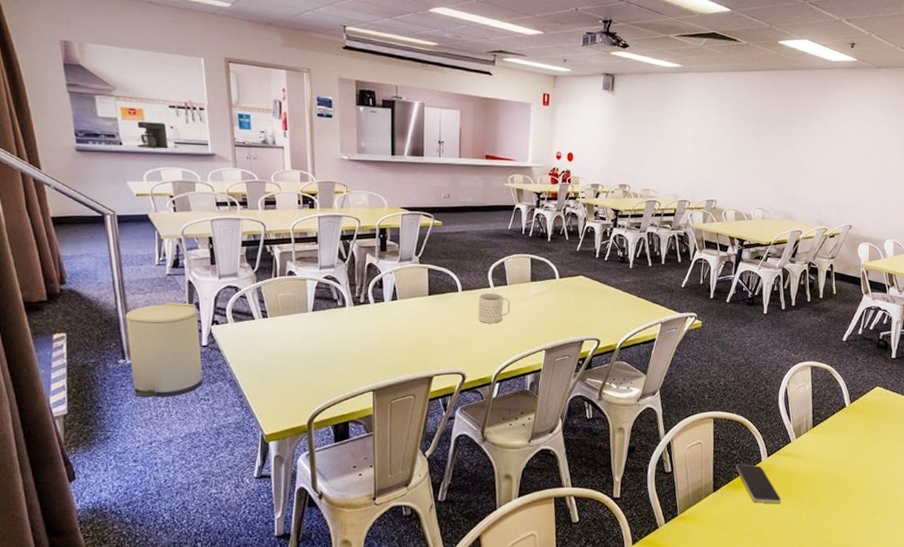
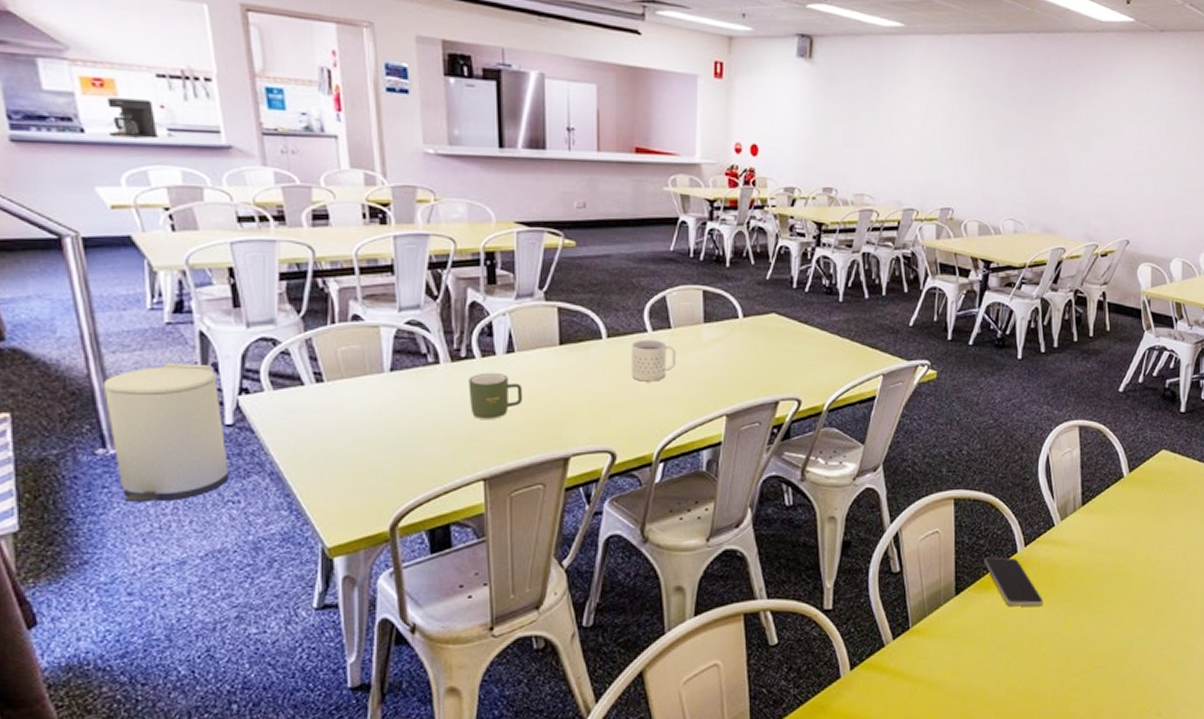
mug: none [364,314,402,348] -> present [468,372,523,421]

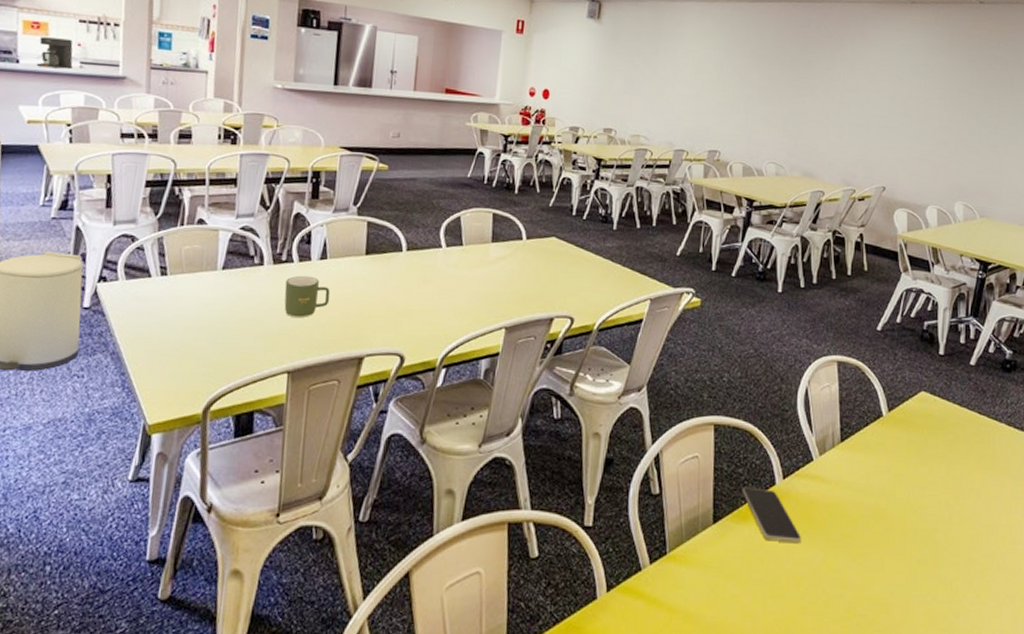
mug: present [632,339,677,382] -> none [425,254,466,293]

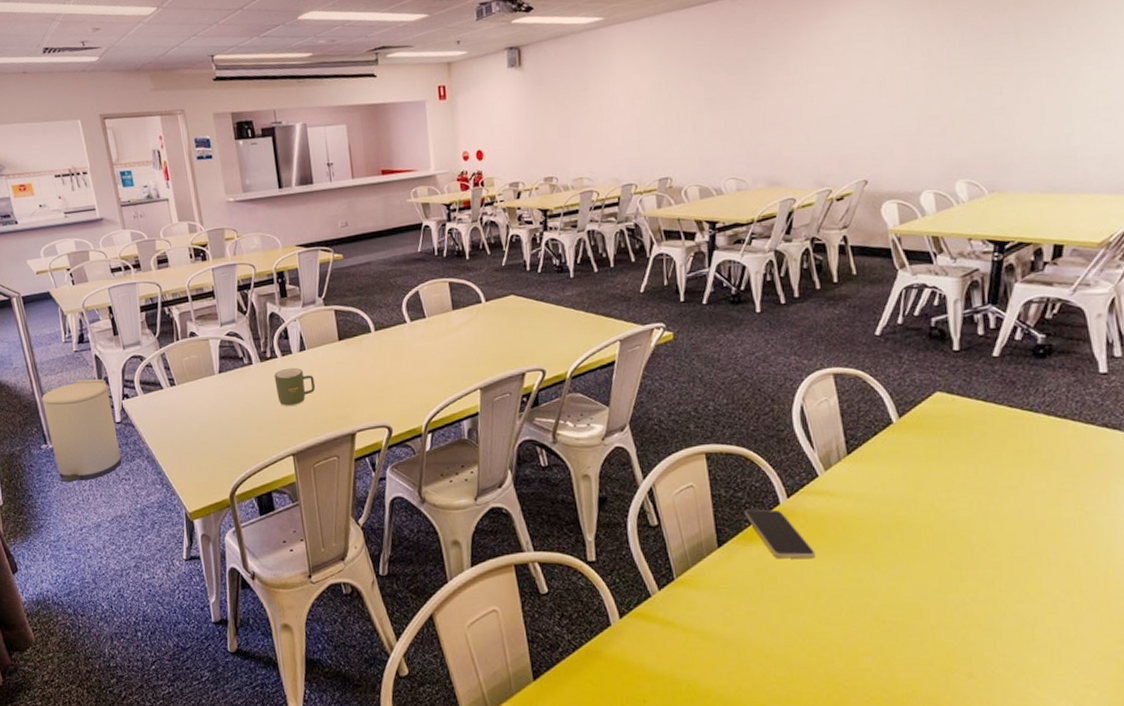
coffee maker: present [36,37,73,70] -> none [28,194,60,224]

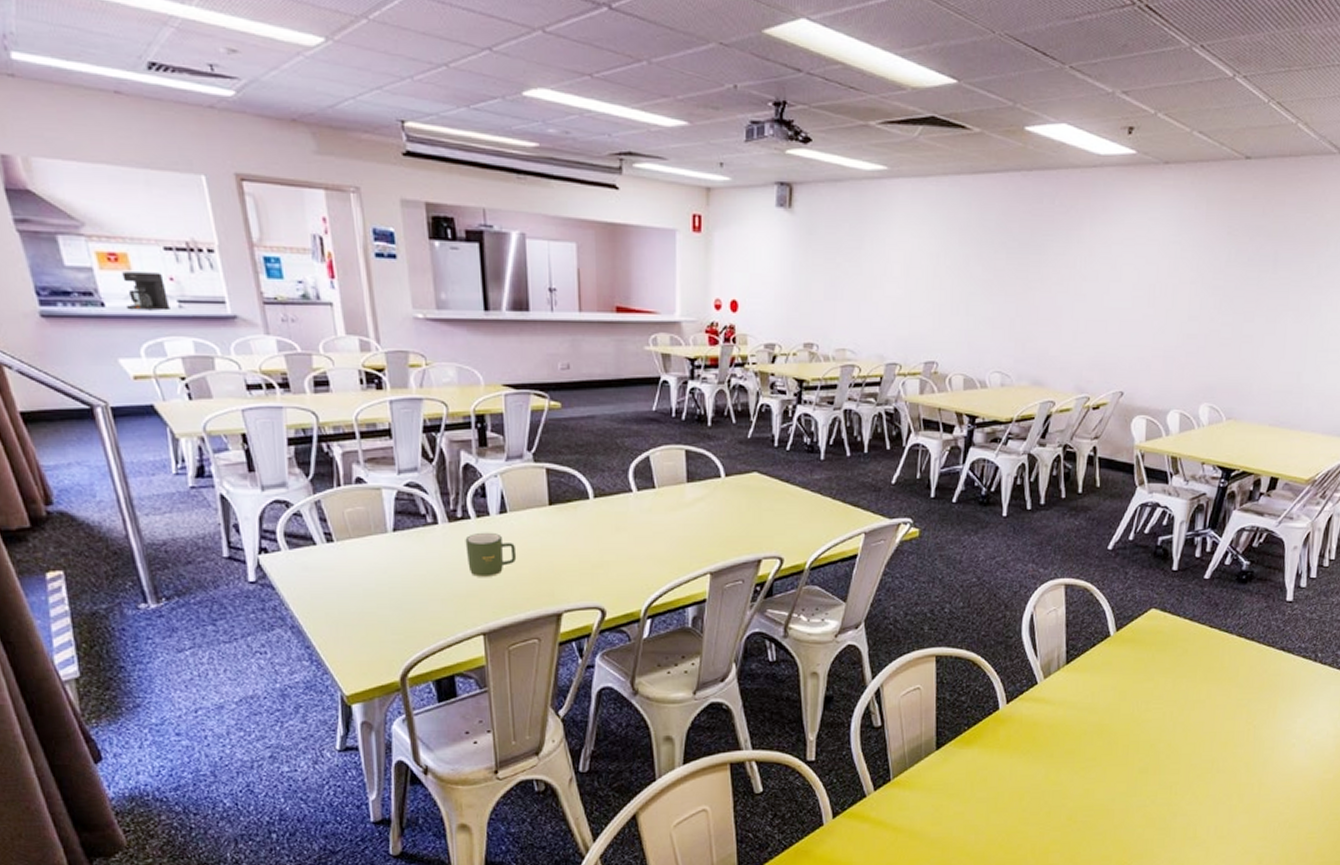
coffee maker: none [28,194,60,224] -> present [122,272,170,311]
pedal bin: present [41,379,121,483] -> none [140,525,255,653]
mobile phone: present [744,509,816,559] -> none [964,713,1025,763]

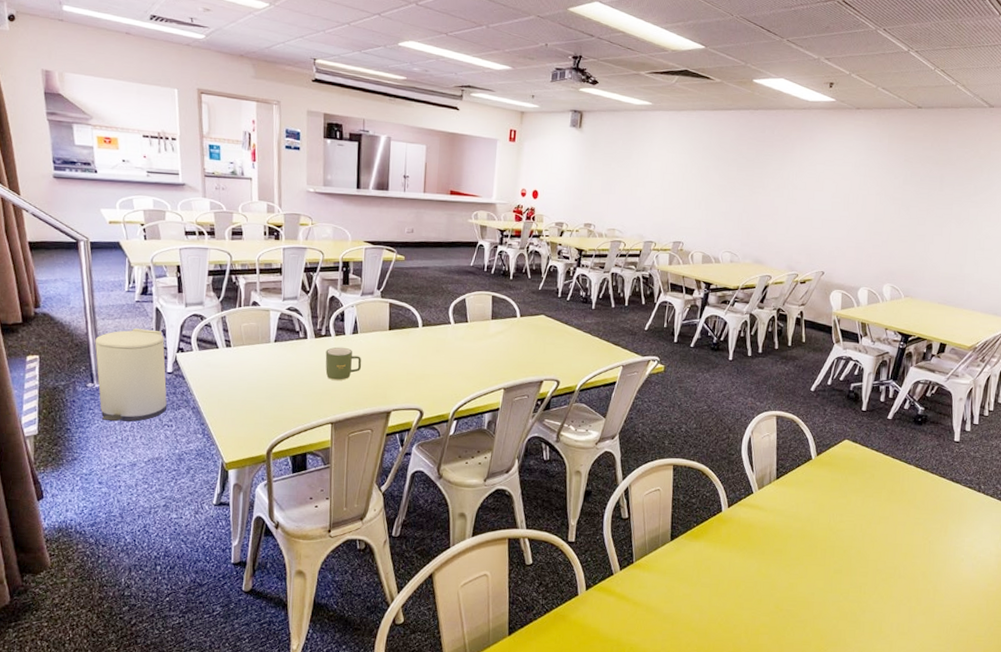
coffee maker: present [122,272,170,311] -> none [111,150,141,178]
pedal bin: none [140,525,255,653] -> present [95,328,167,422]

